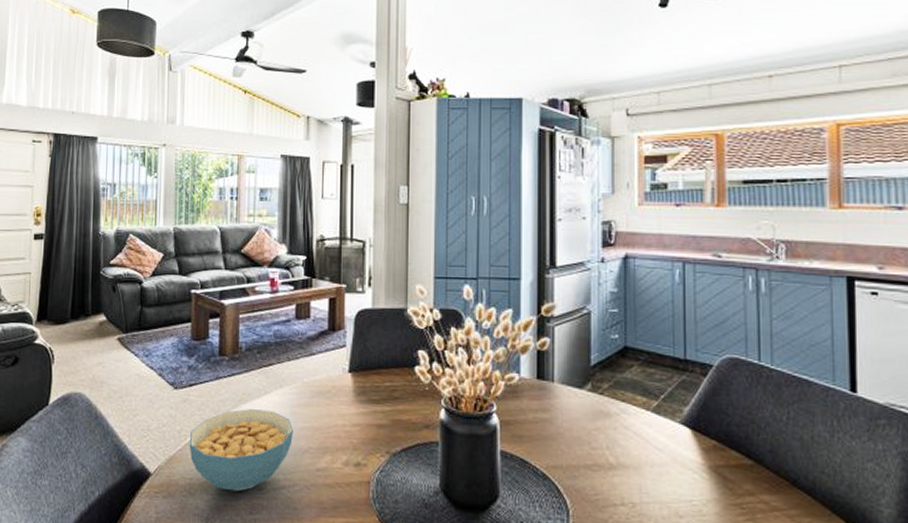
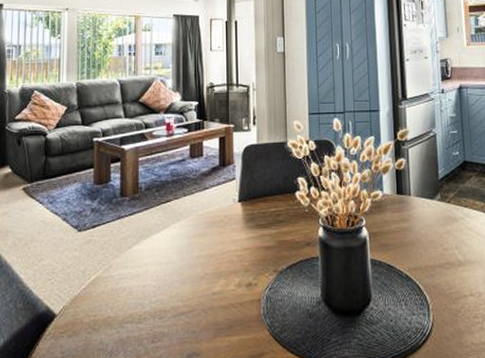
cereal bowl: present [189,409,293,492] -> none [93,243,190,323]

